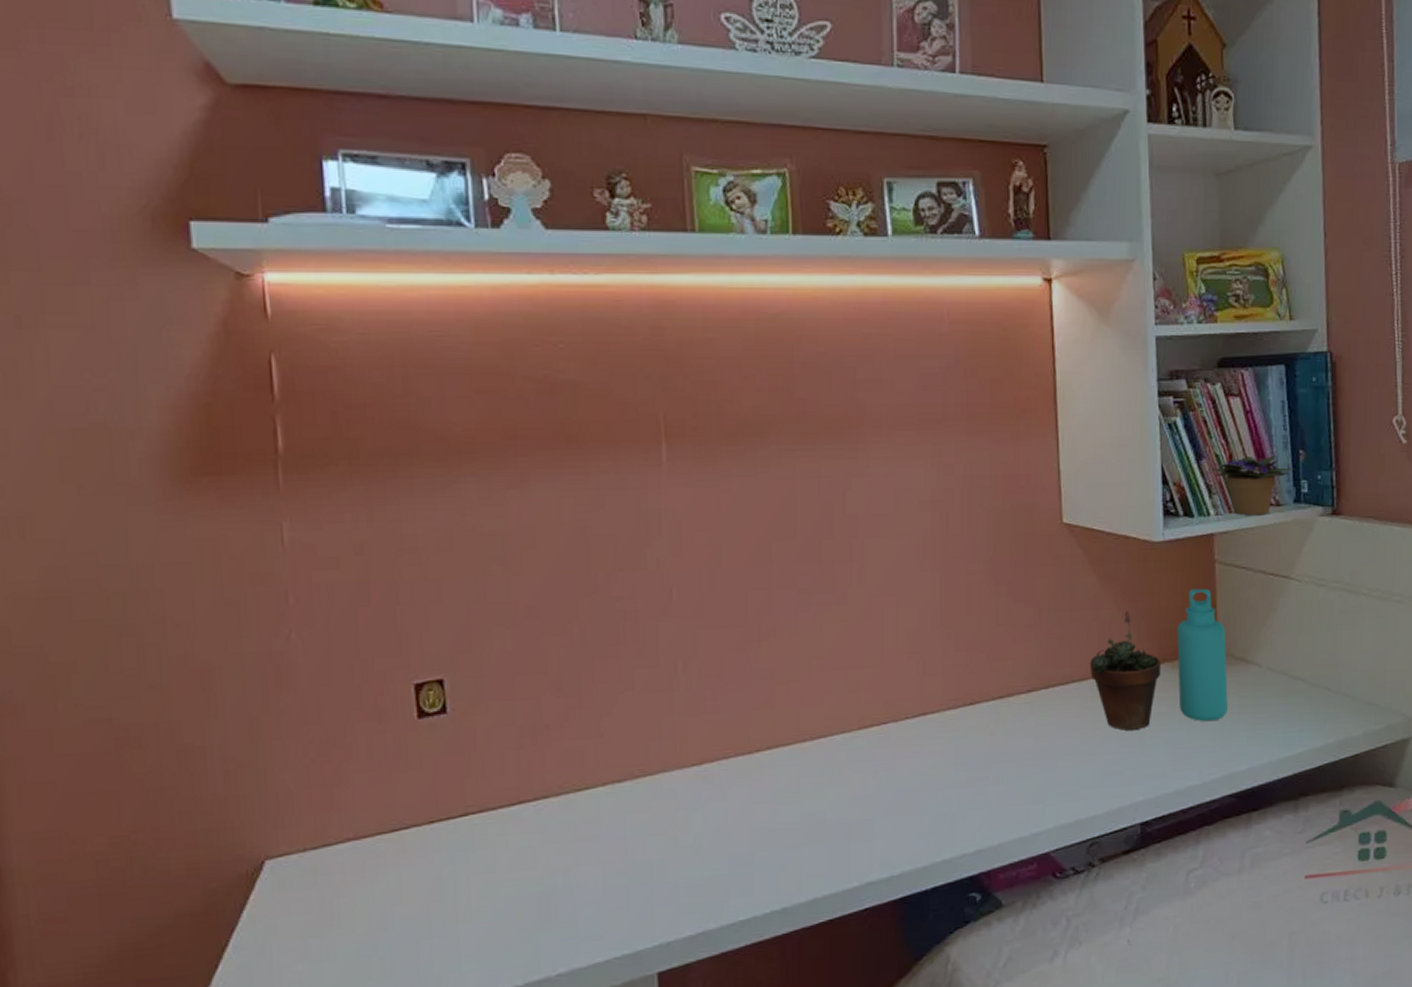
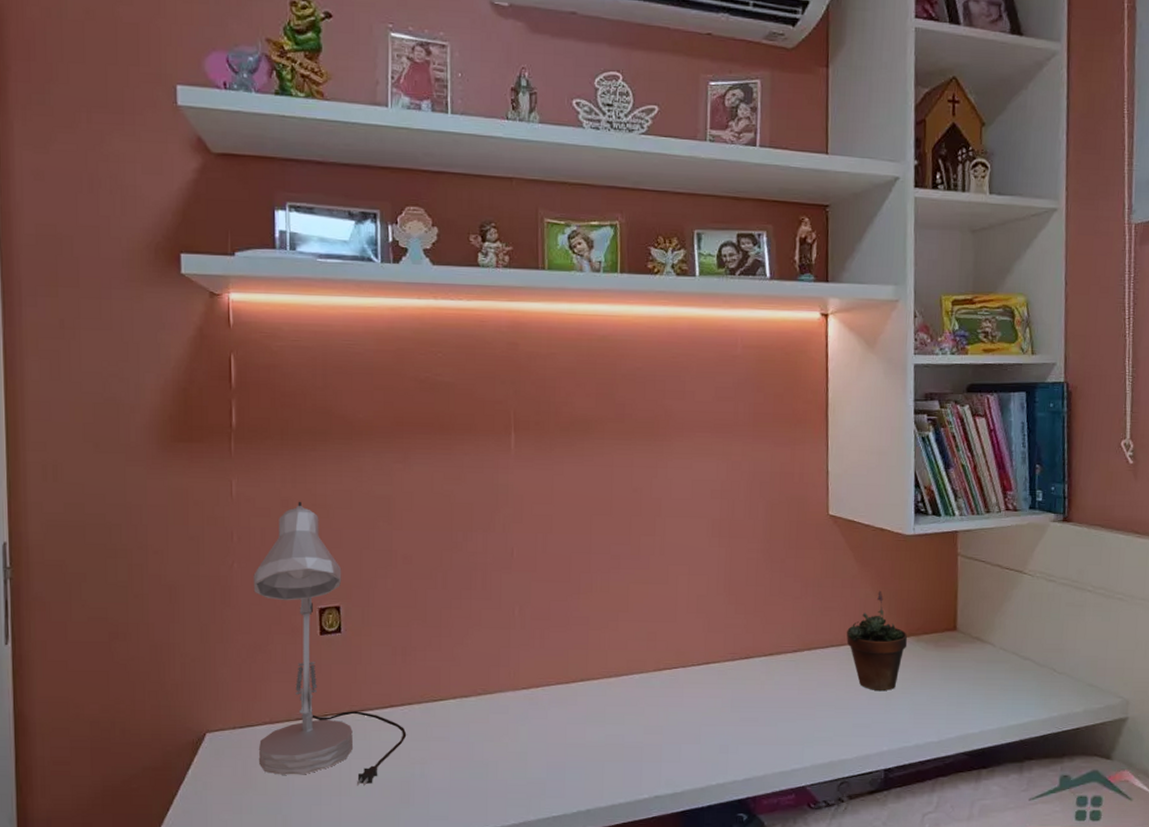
desk lamp: none [320,545,543,908] -> present [253,501,407,785]
water bottle: present [1177,588,1228,722] -> none [921,576,965,689]
potted flower: present [1208,455,1295,515] -> none [955,467,1032,517]

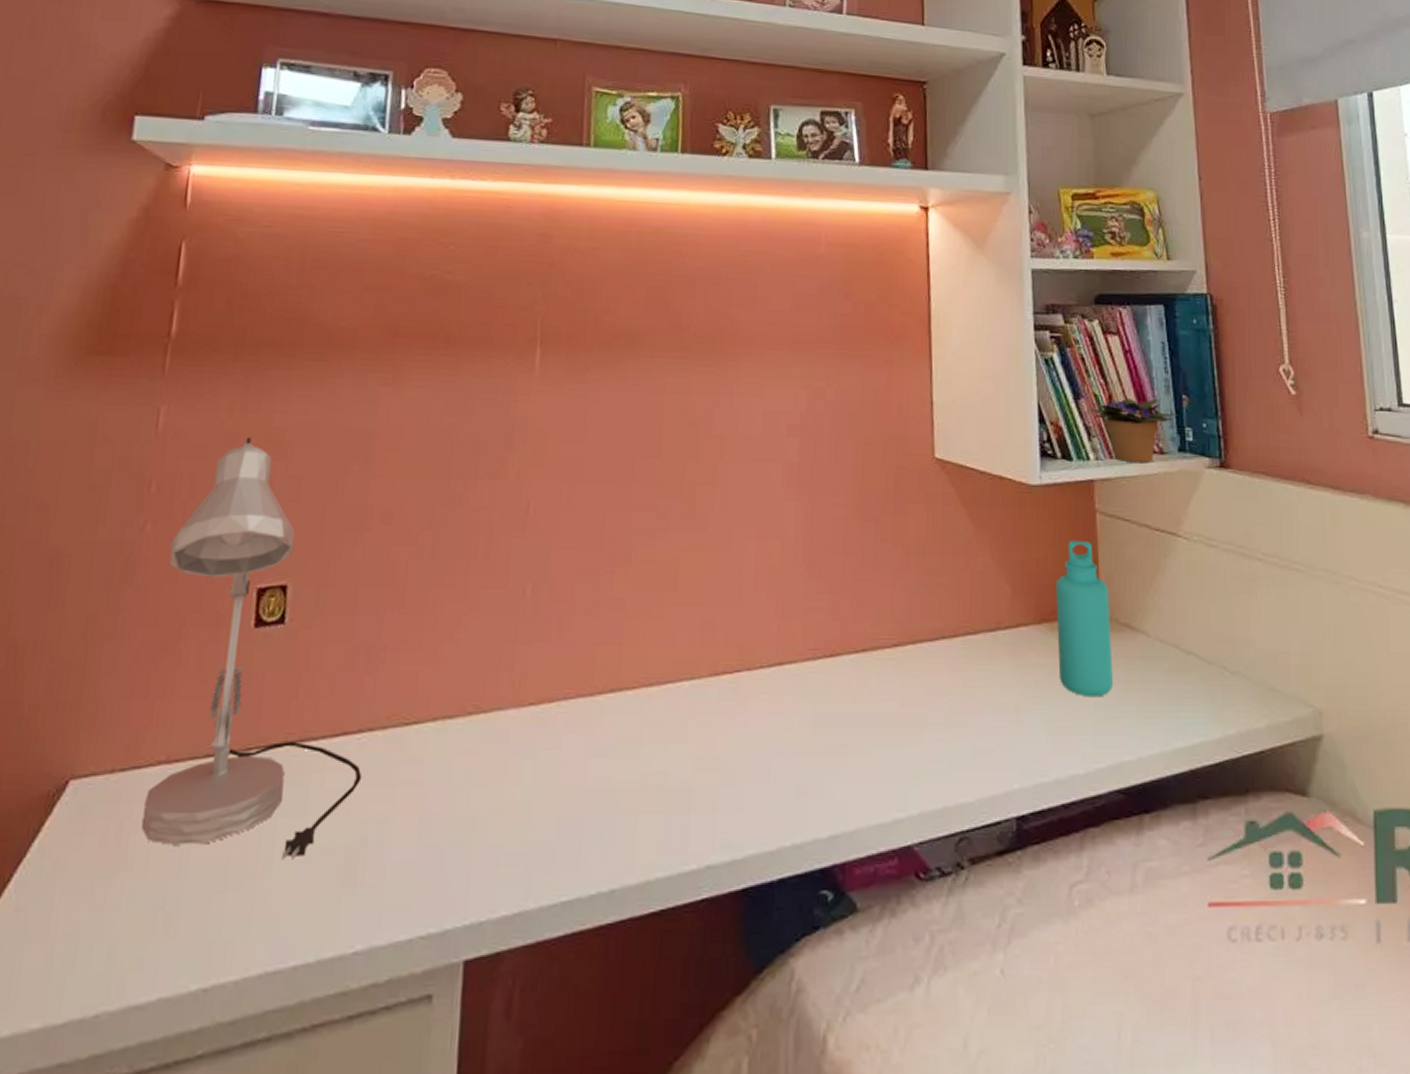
succulent plant: present [846,590,908,692] -> none [960,559,1039,702]
water bottle: none [921,576,965,689] -> present [1056,540,1113,697]
potted flower: none [955,467,1032,517] -> present [1087,397,1179,462]

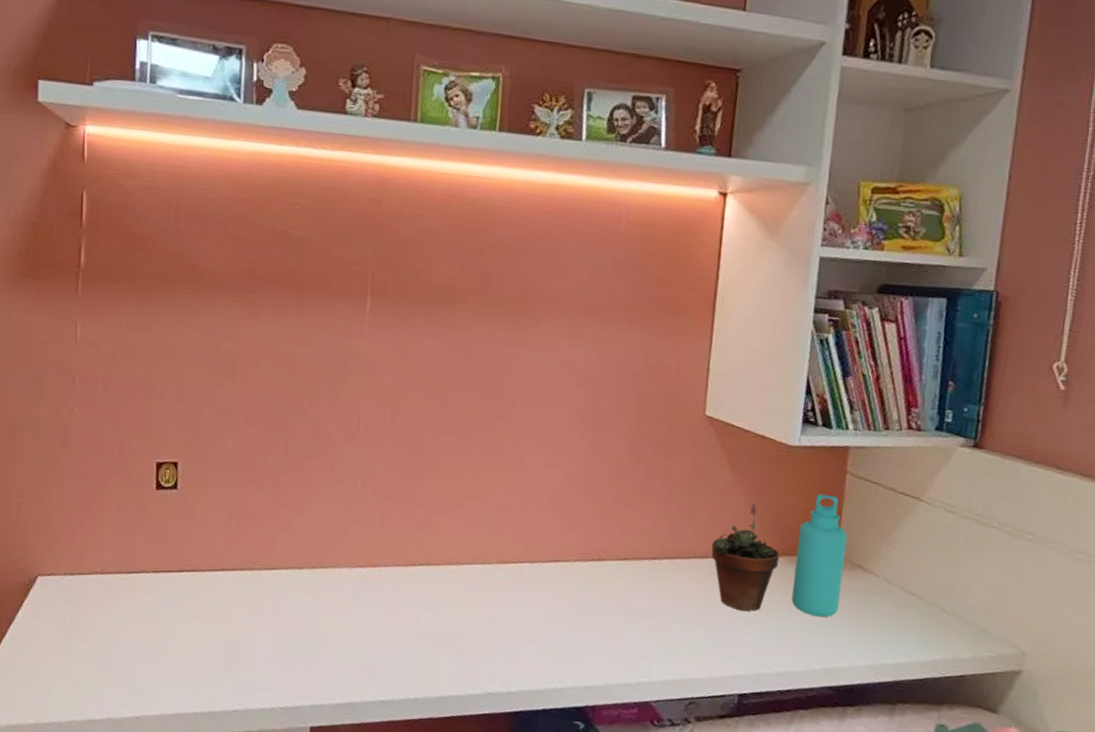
desk lamp: present [141,436,362,859] -> none [87,349,237,646]
succulent plant: none [960,559,1039,702] -> present [711,503,780,612]
potted flower: present [1087,397,1179,462] -> none [853,378,942,437]

